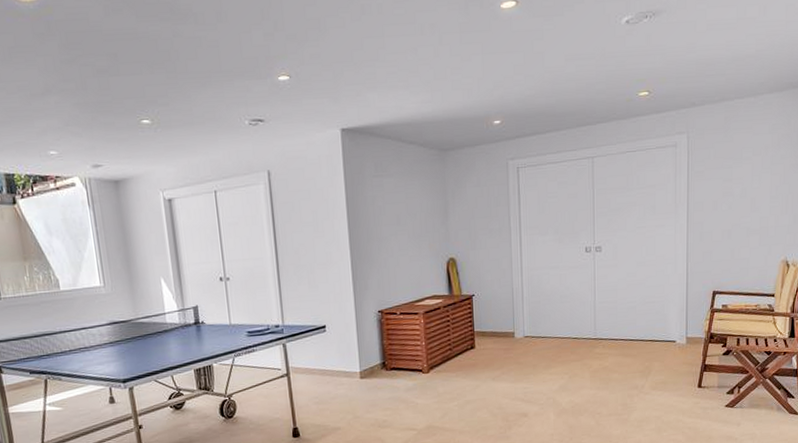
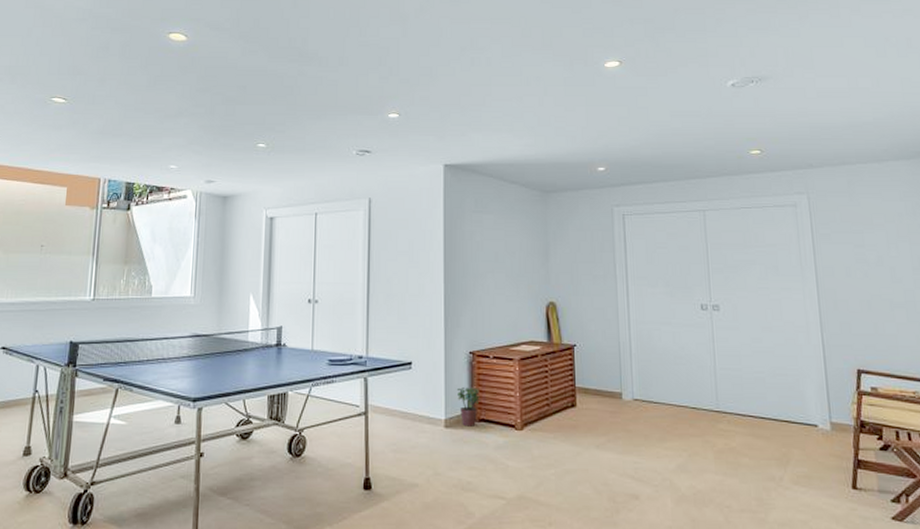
potted plant: none [368,341,391,376] -> present [456,387,481,427]

